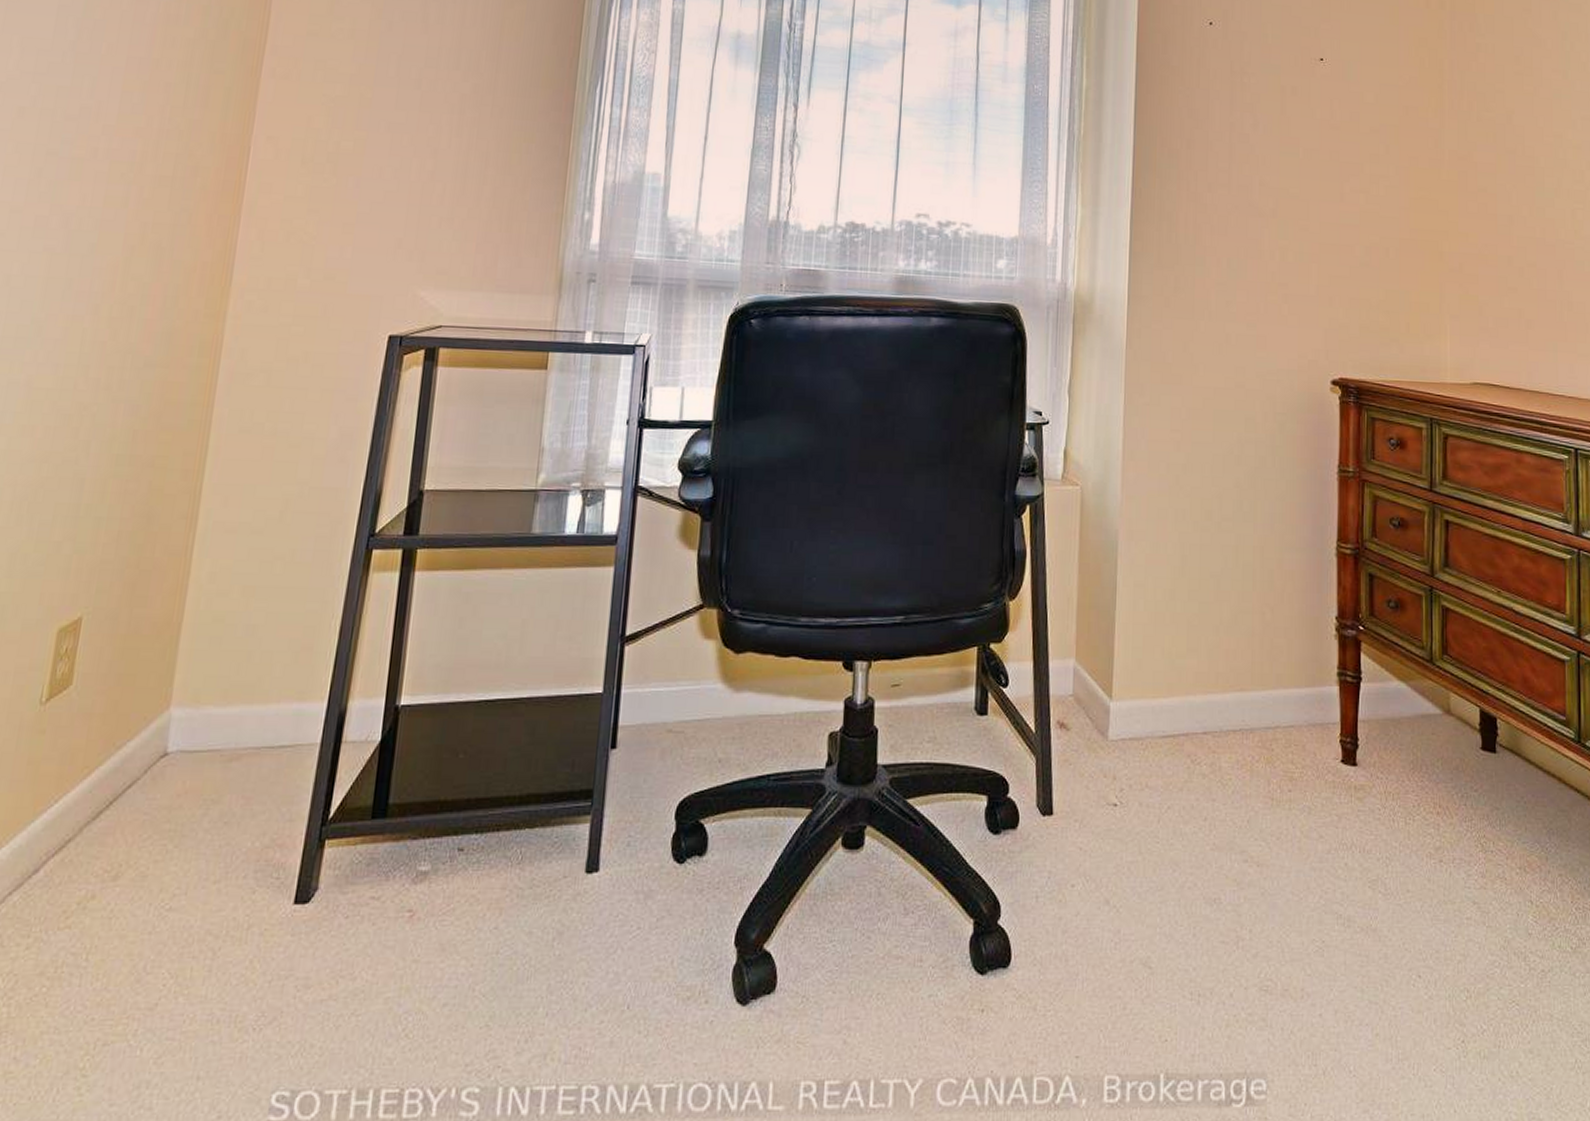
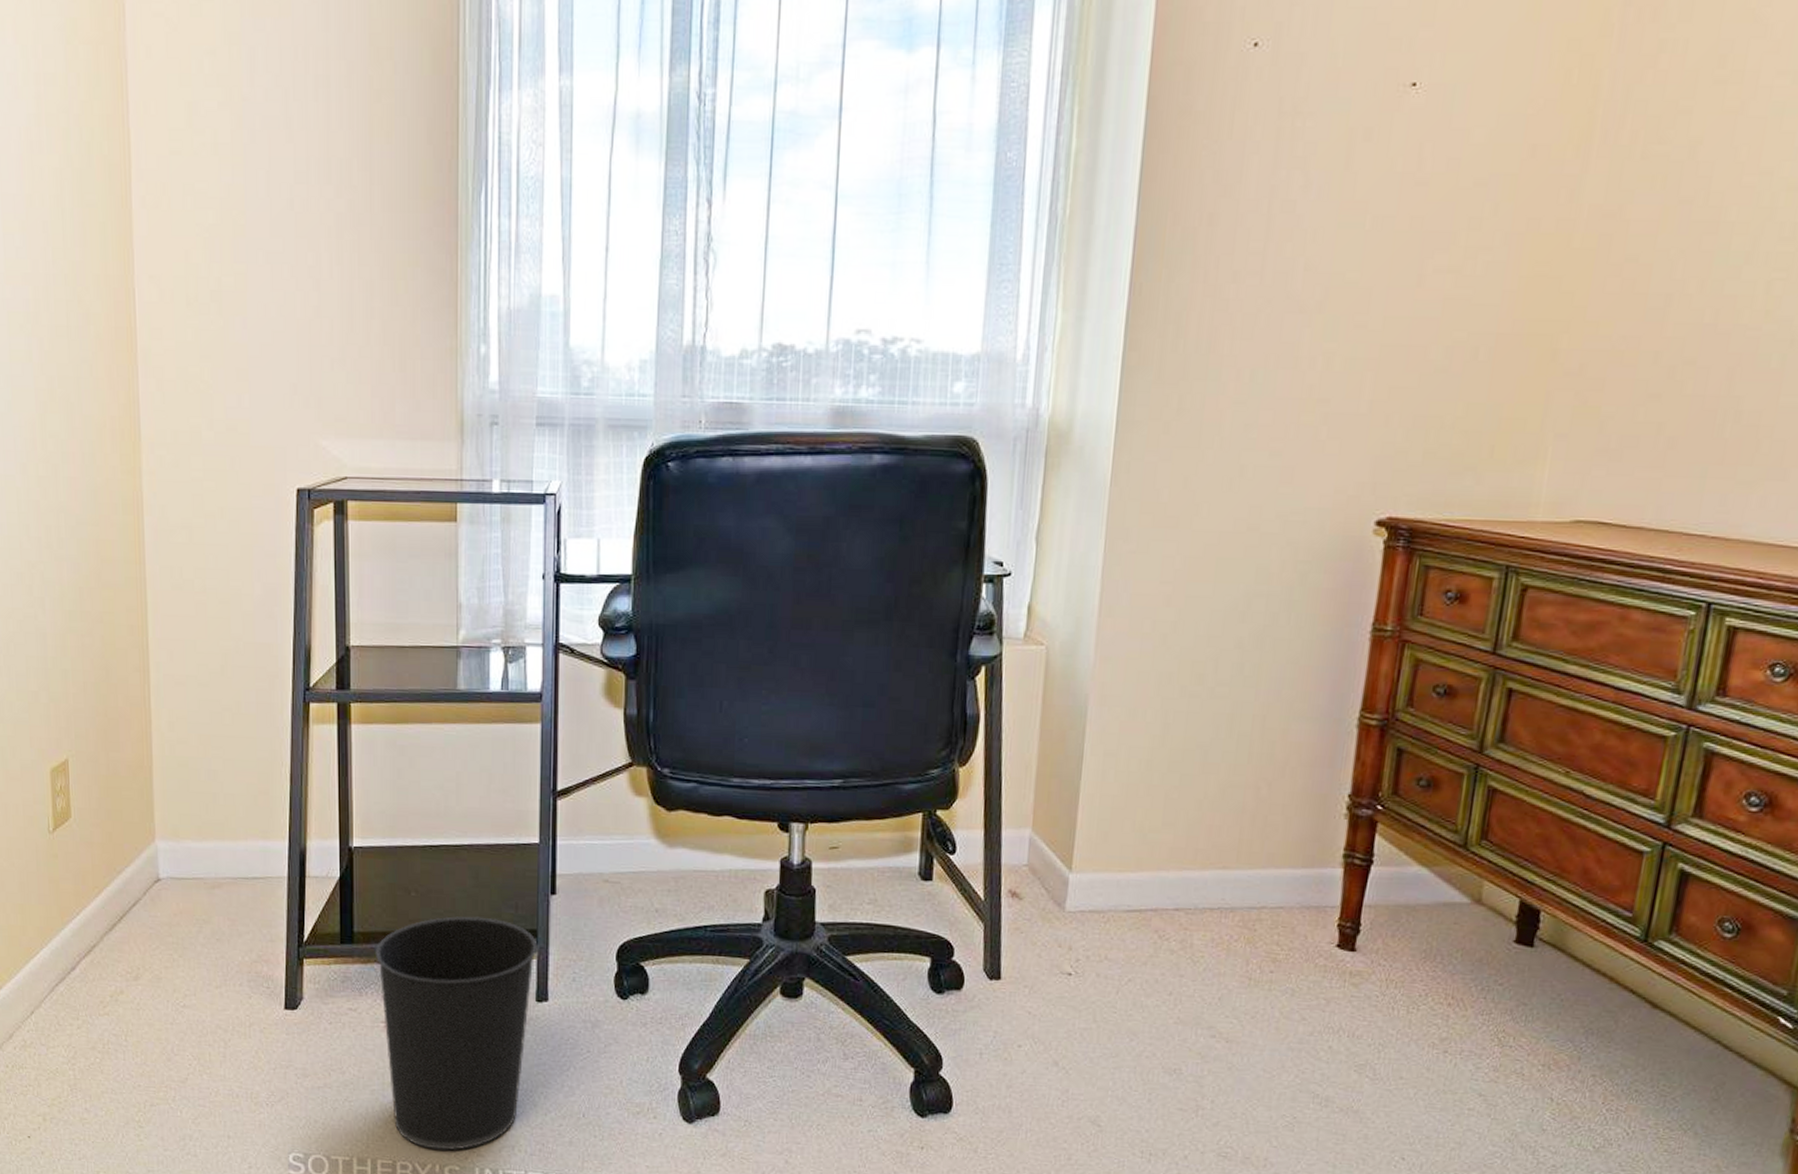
wastebasket: none [407,778,593,1068] -> present [375,916,538,1151]

